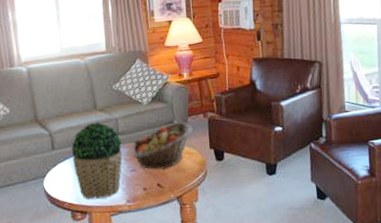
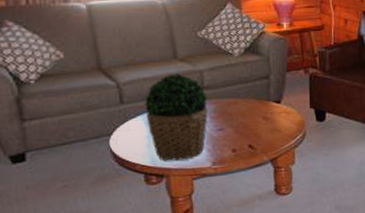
fruit basket: present [131,122,193,169] -> none [218,77,291,129]

